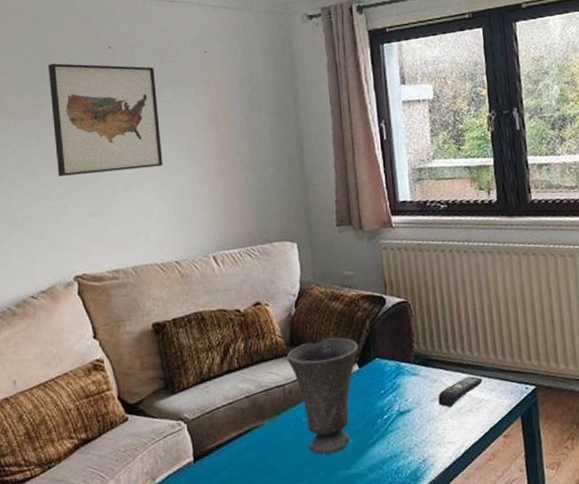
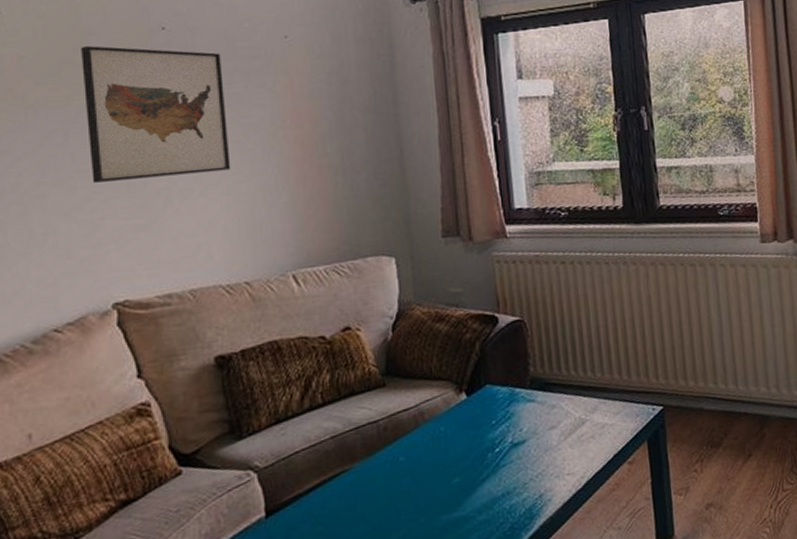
vase: present [286,337,358,455] -> none [381,363,467,498]
remote control: present [438,376,483,408] -> none [556,399,606,436]

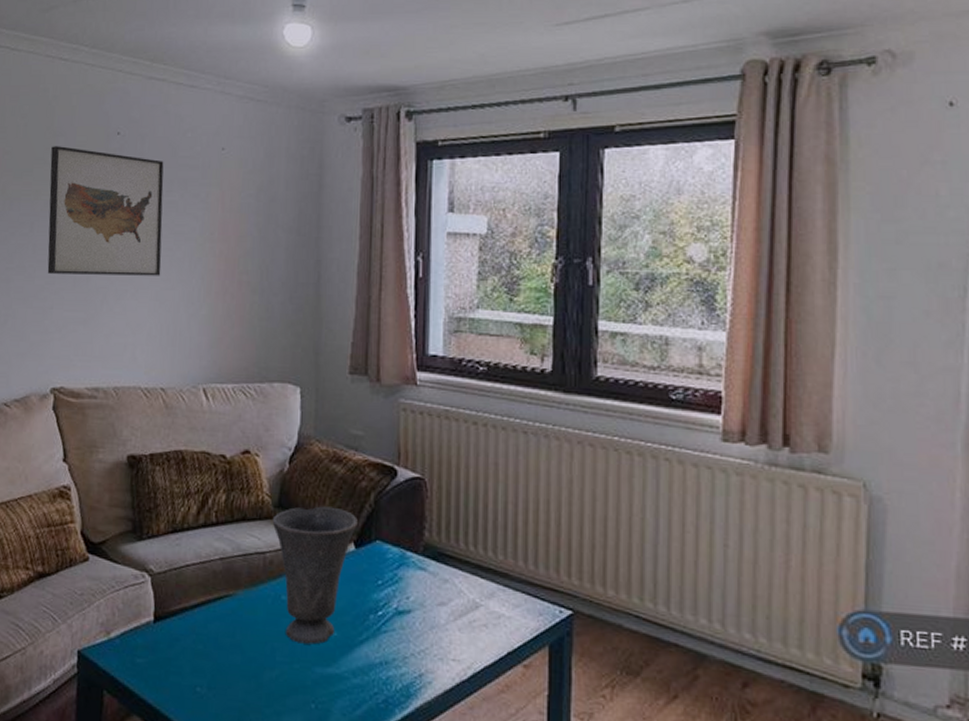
vase: none [381,363,467,498] -> present [272,506,358,645]

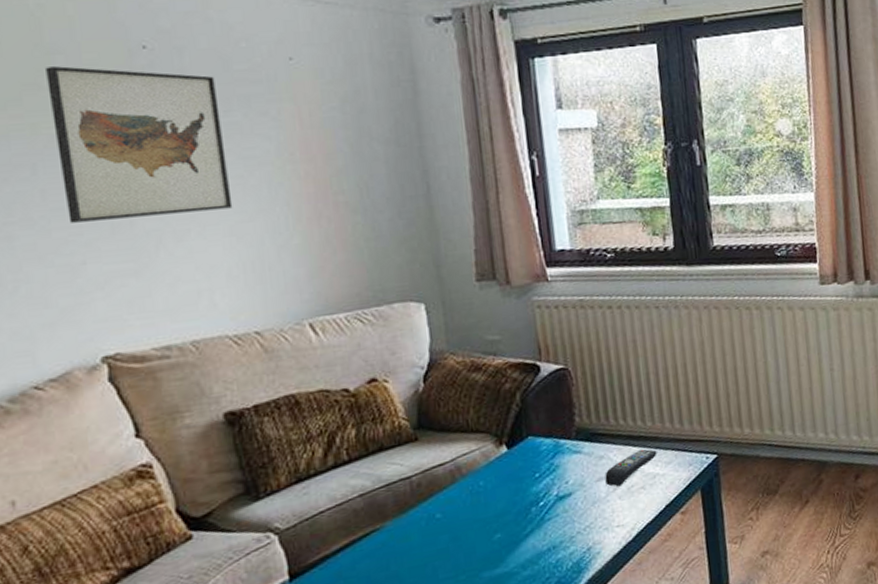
vase: present [272,506,358,645] -> none [413,415,507,556]
remote control: none [447,582,506,618] -> present [605,449,657,487]

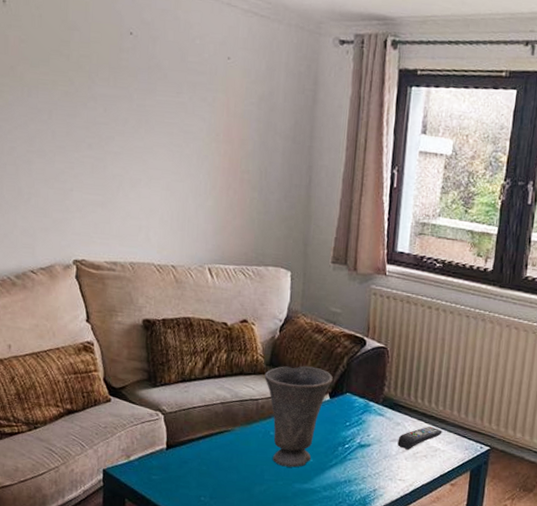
wall art: present [46,66,233,223] -> none [66,39,174,169]
vase: none [413,415,507,556] -> present [264,365,333,468]

